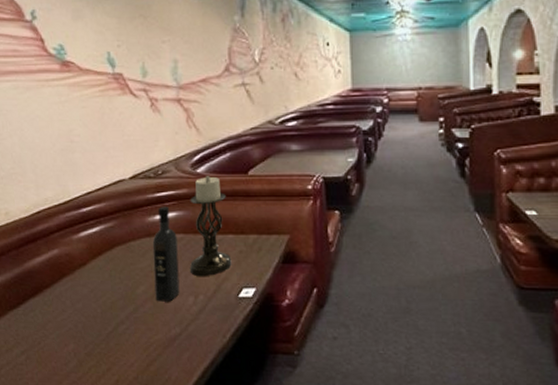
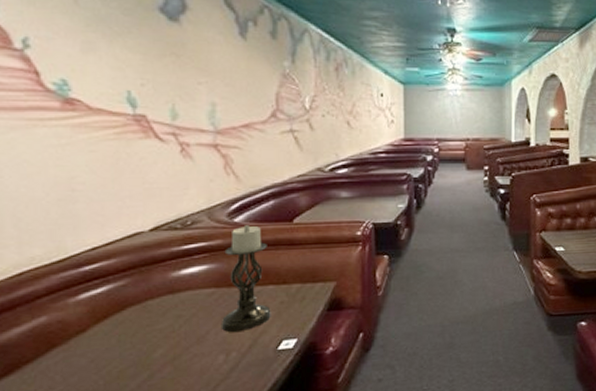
wine bottle: present [152,206,180,302] -> none [176,259,208,364]

